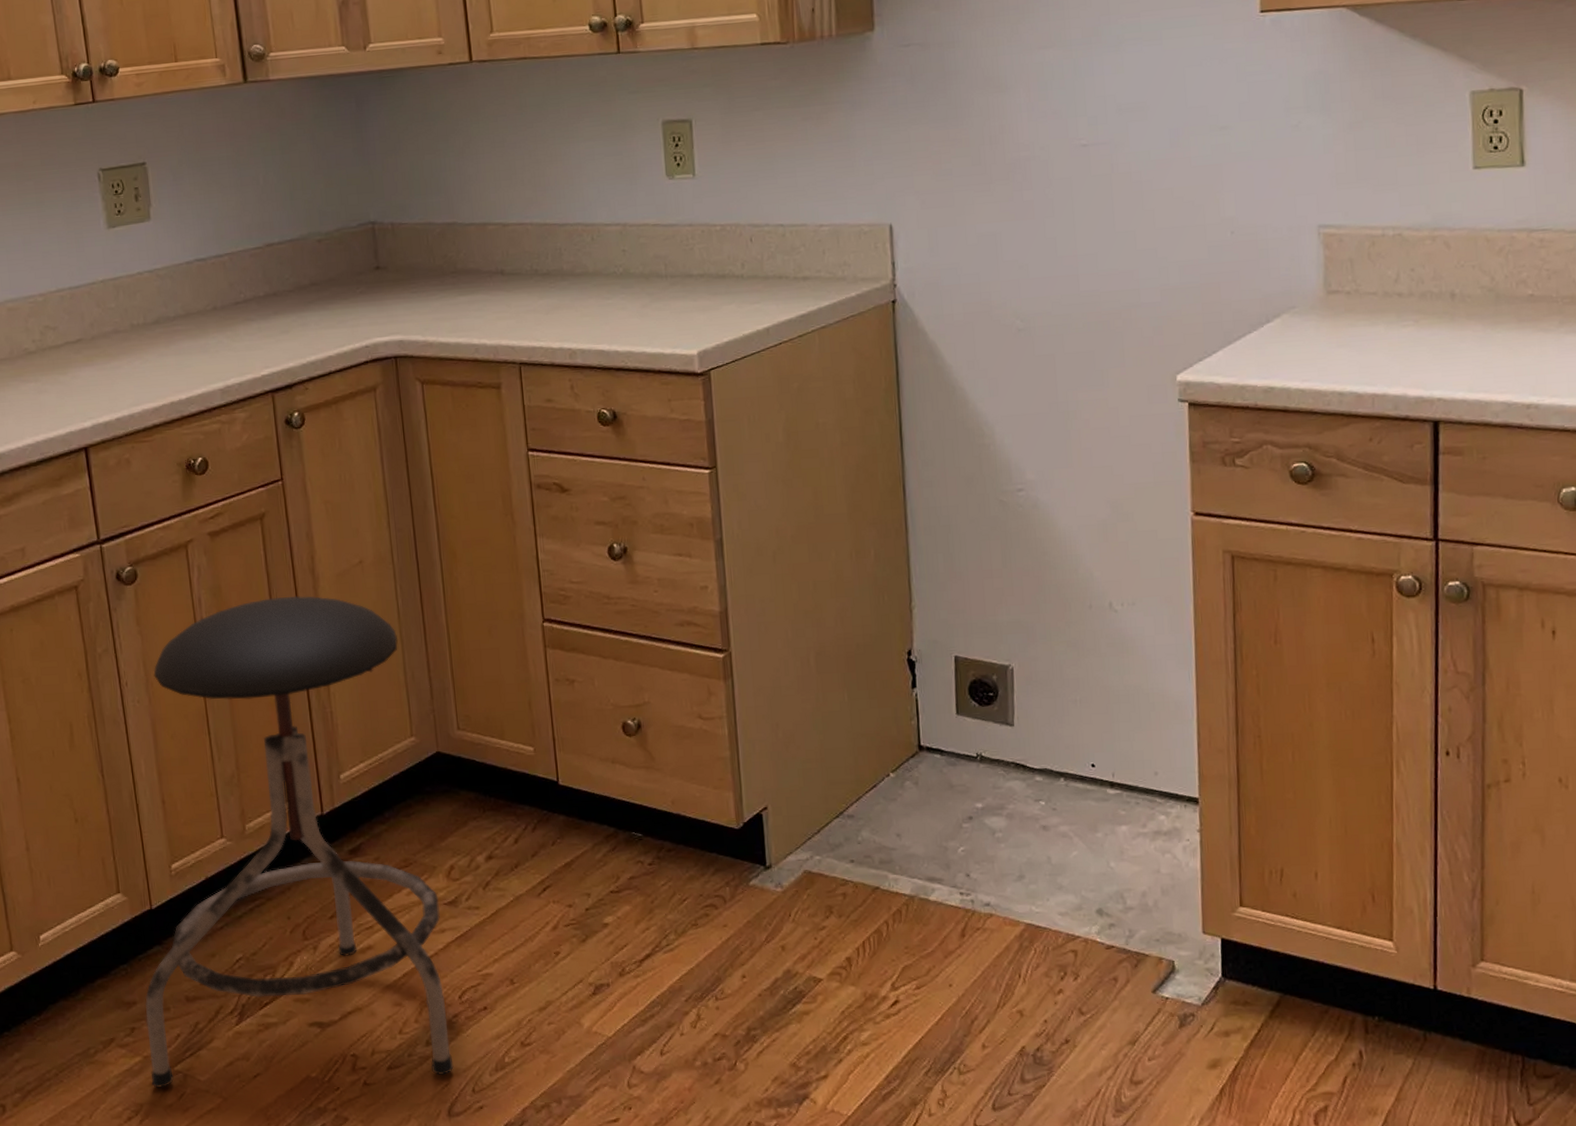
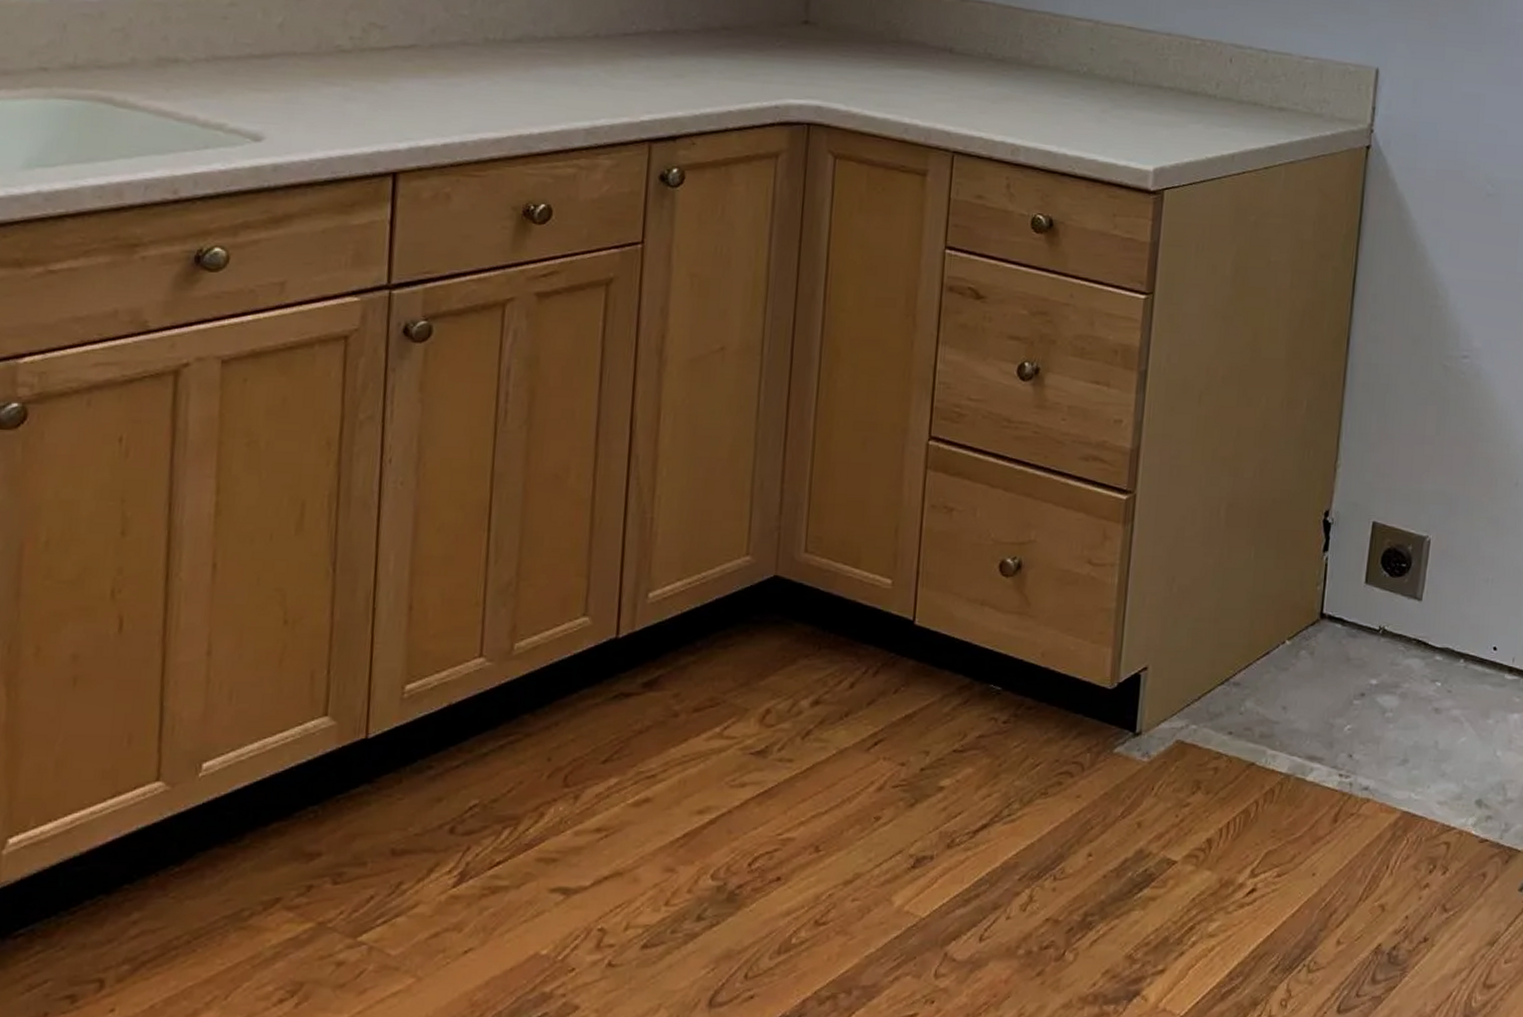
stool: present [145,595,454,1089] -> none [321,377,752,964]

